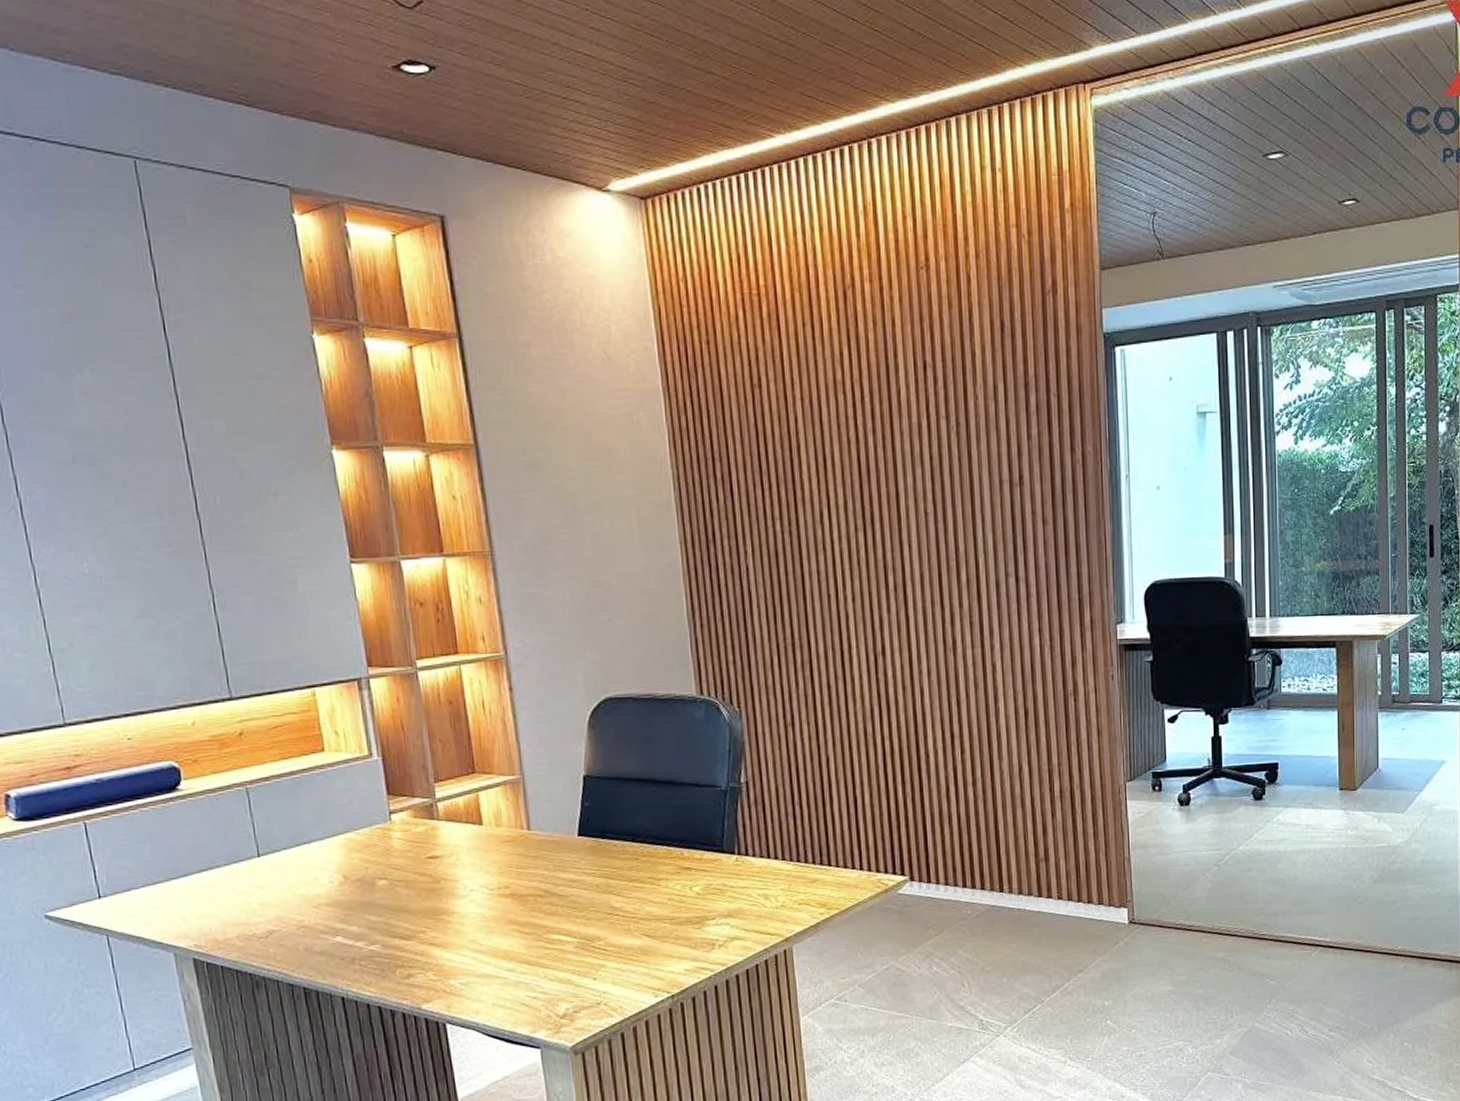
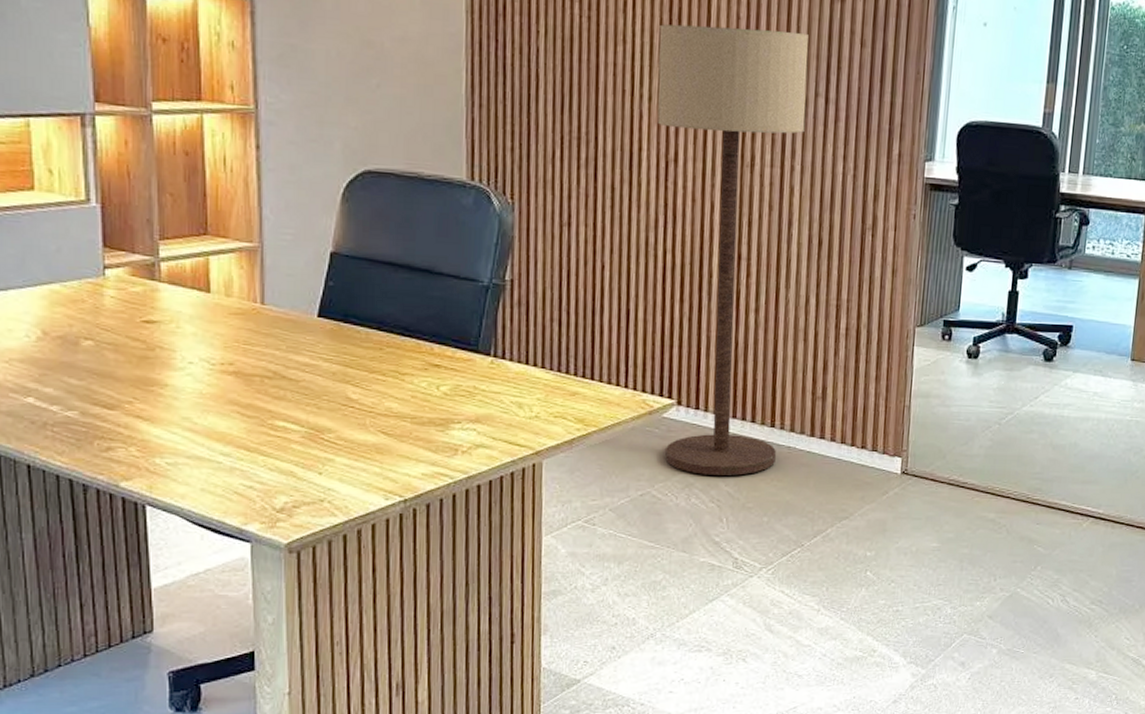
floor lamp: none [855,519,1008,944] -> present [657,24,809,476]

